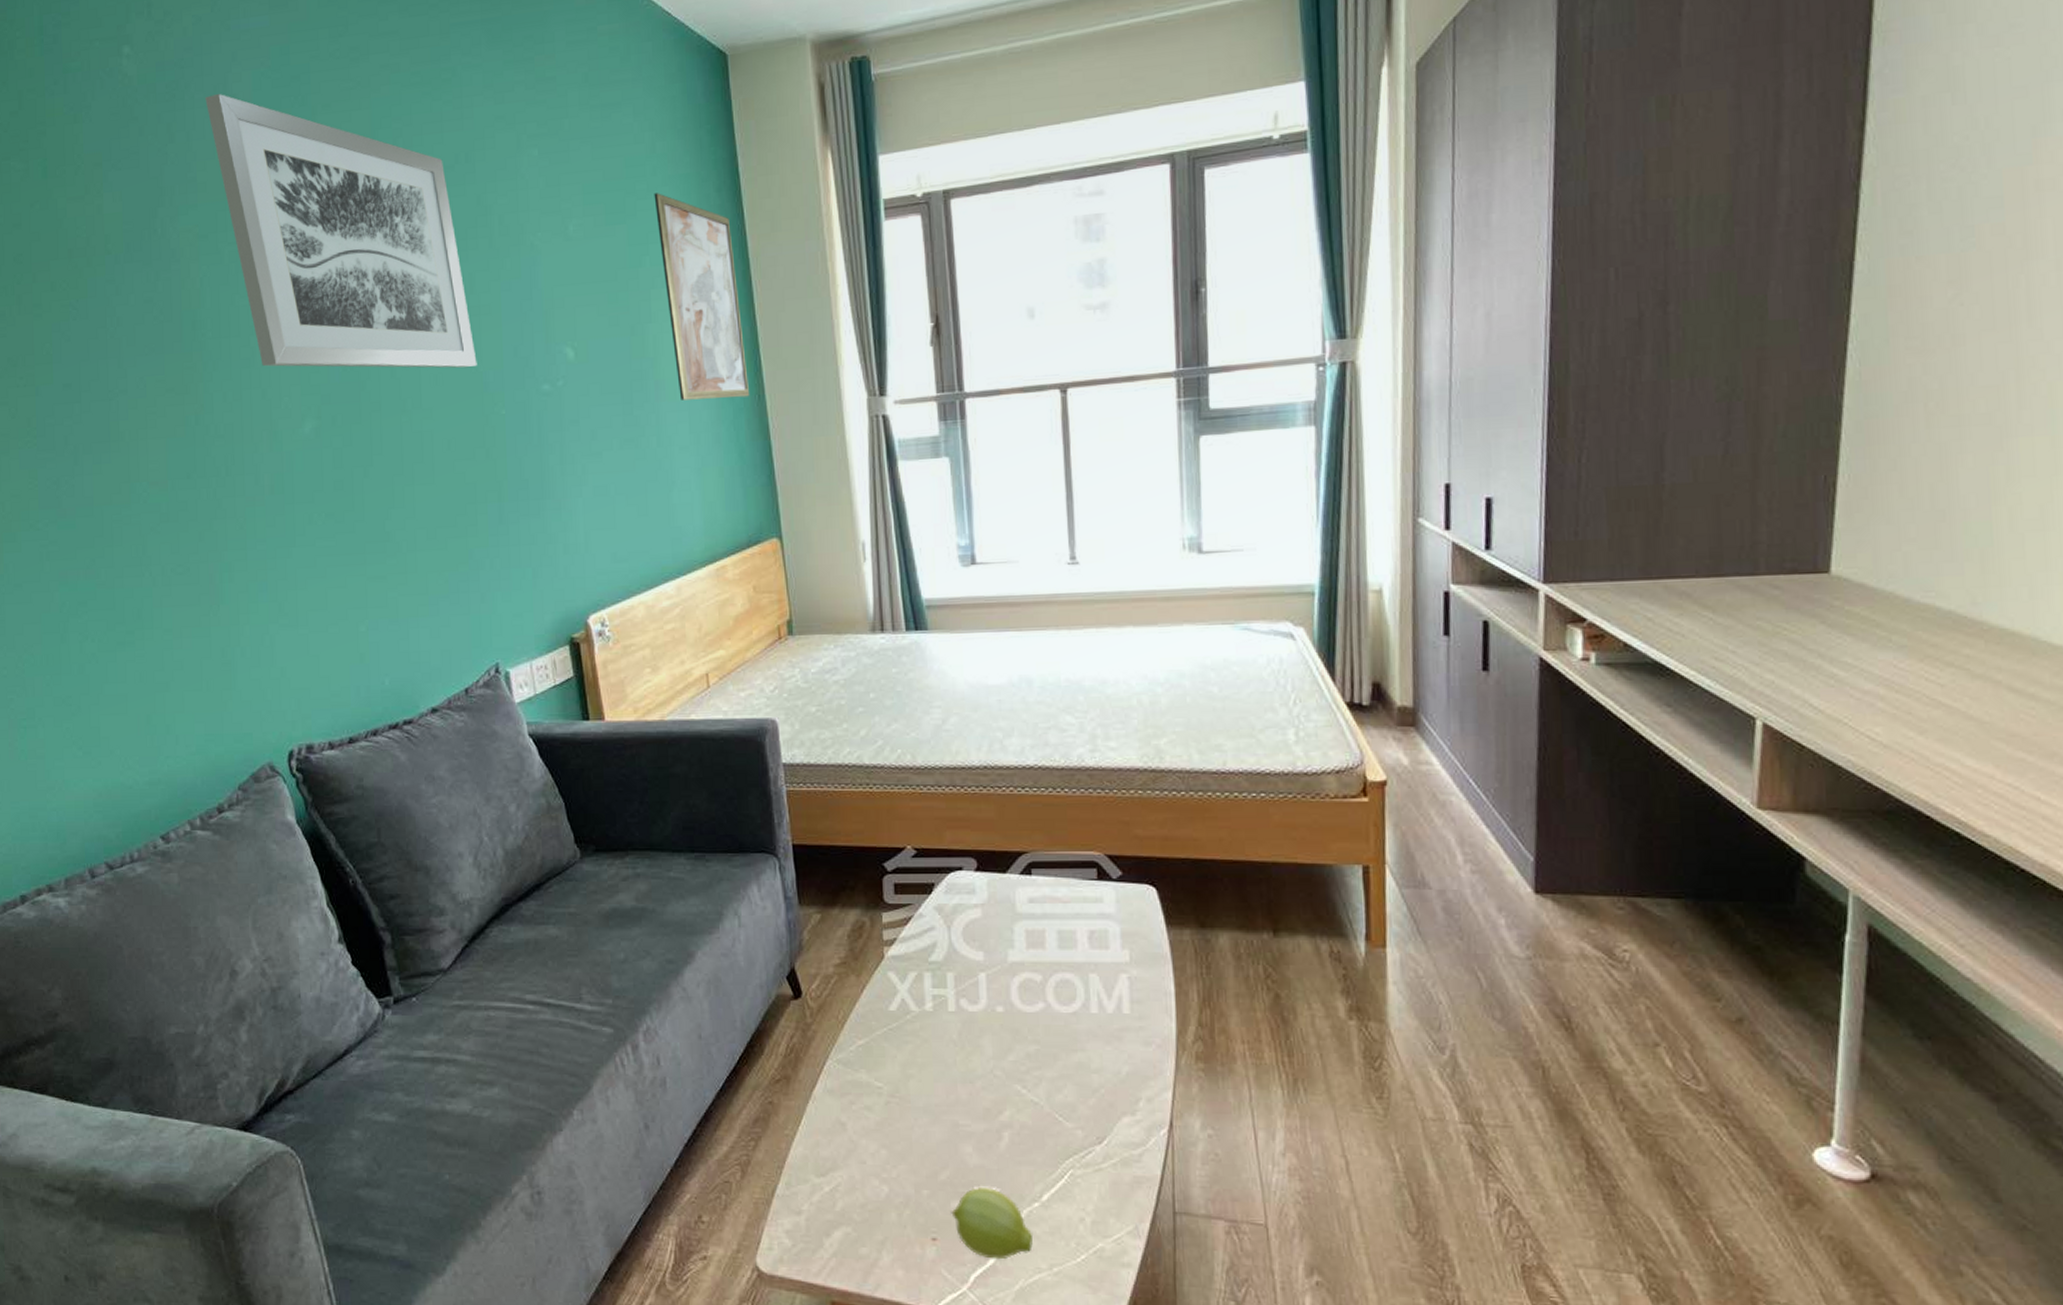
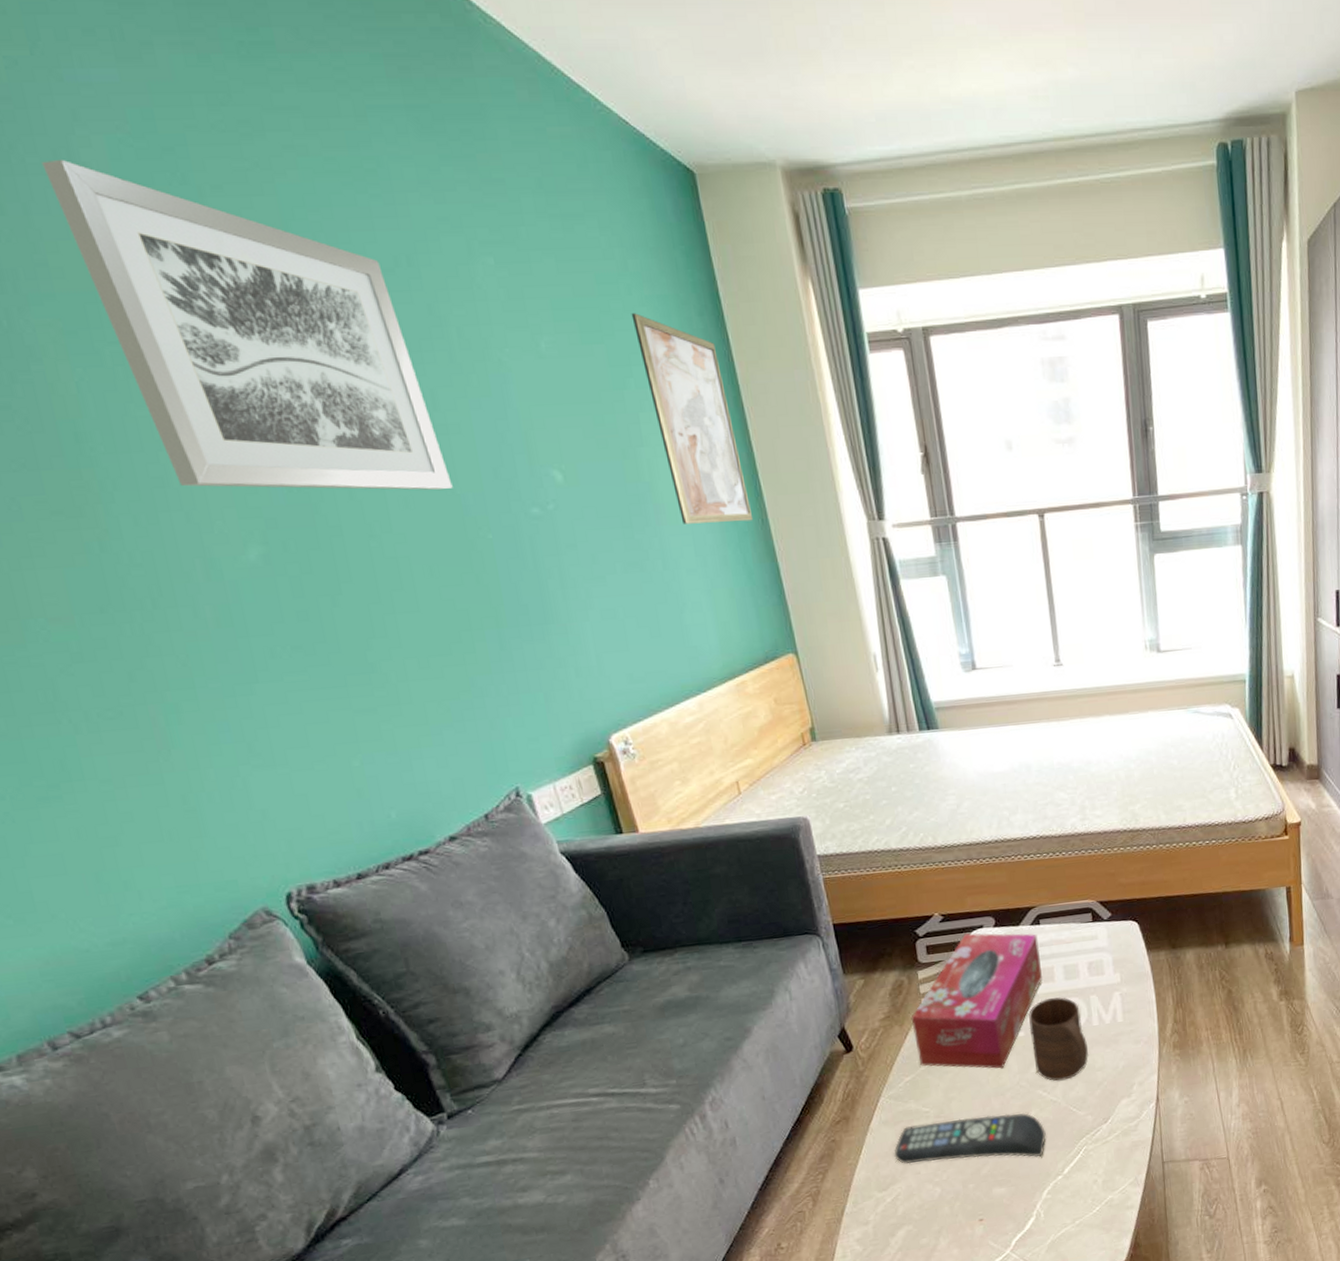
remote control: none [837,1102,1022,1172] -> present [894,1113,1046,1164]
tissue box: none [870,875,1031,1049] -> present [911,933,1043,1069]
fruit: present [951,1186,1033,1260] -> none [993,1172,1059,1225]
cup: none [1010,968,1084,1078] -> present [1029,997,1089,1081]

